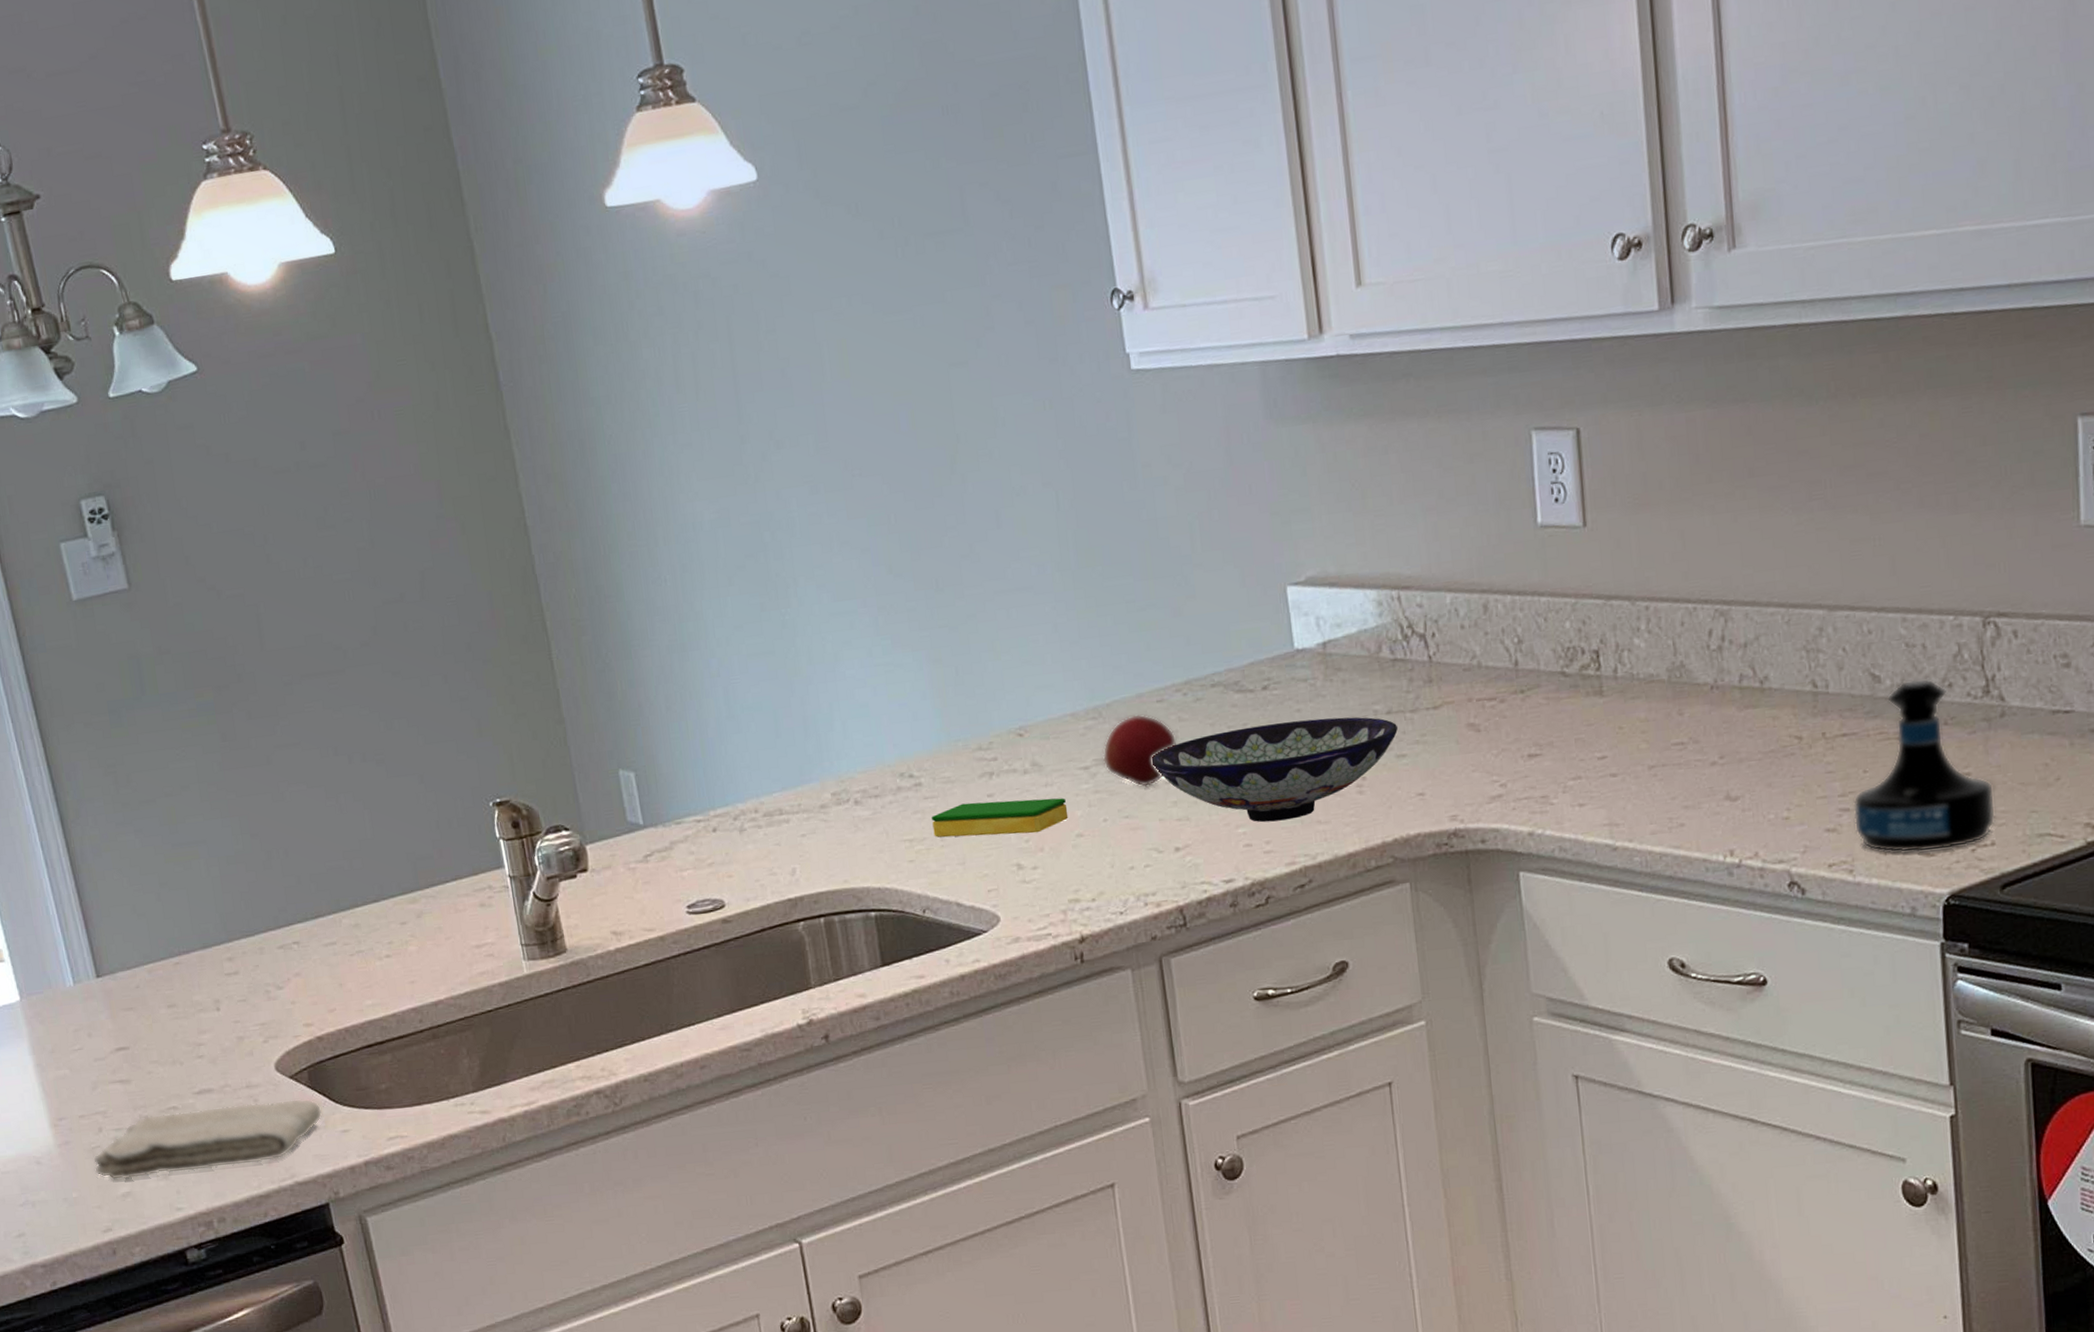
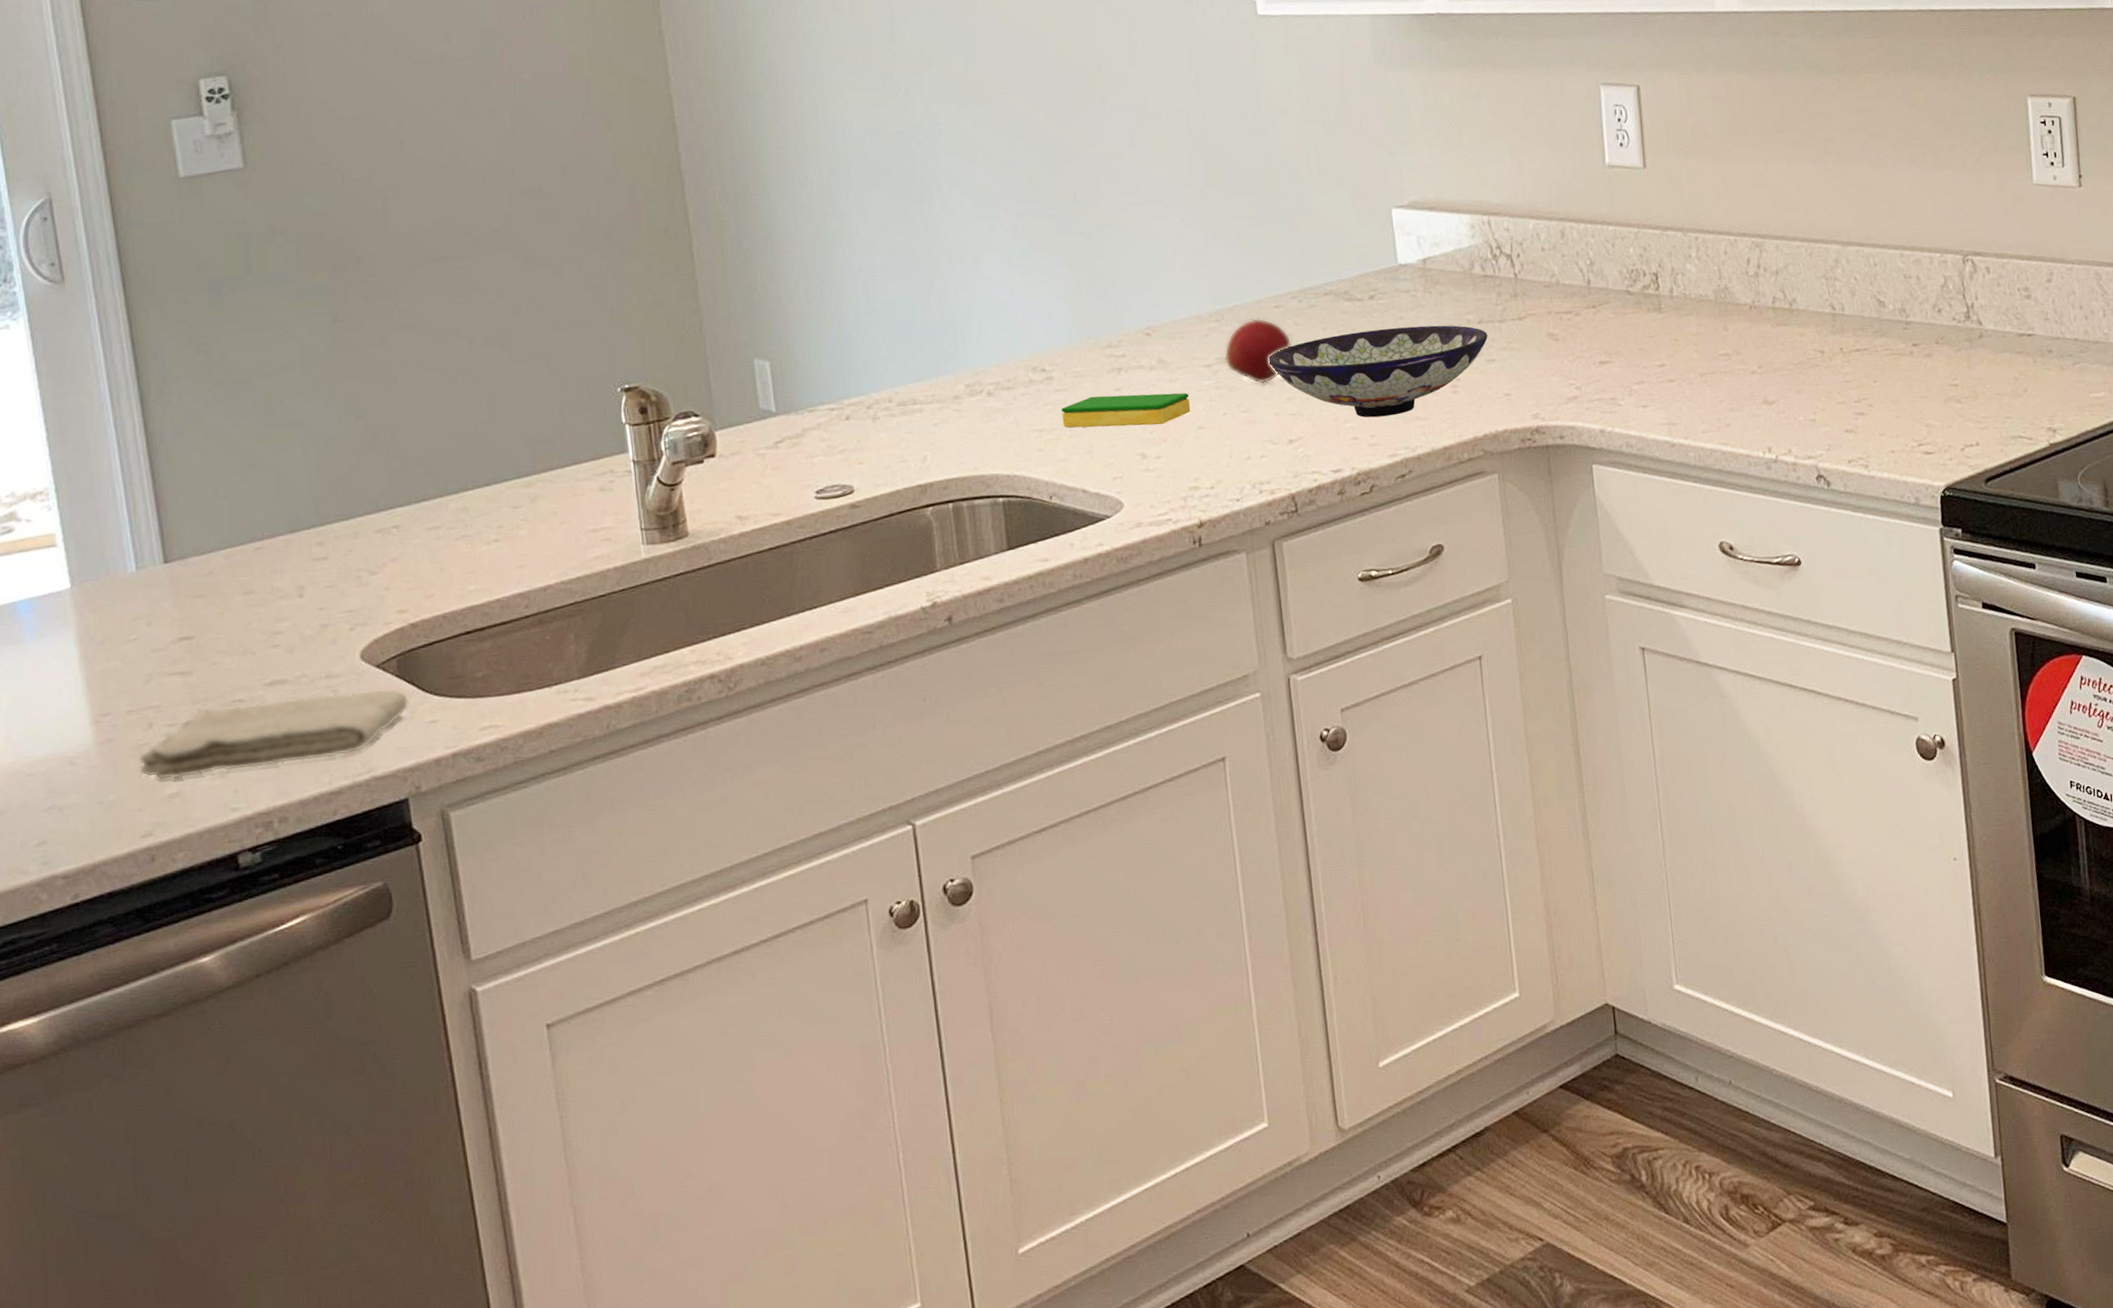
tequila bottle: present [1853,678,1996,853] -> none [1866,304,1979,451]

